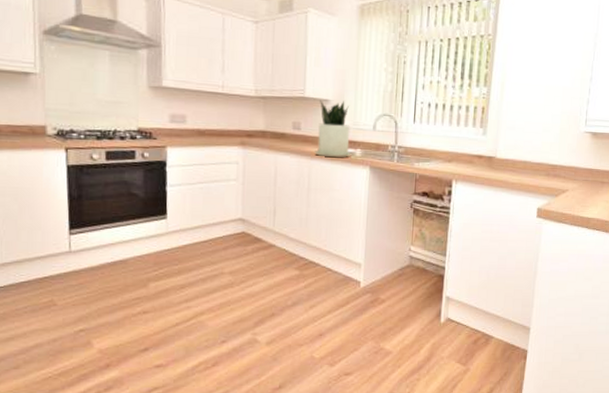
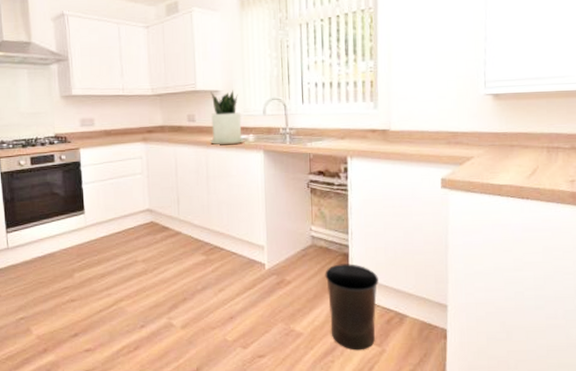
waste bin: none [419,285,470,369] -> present [325,263,379,350]

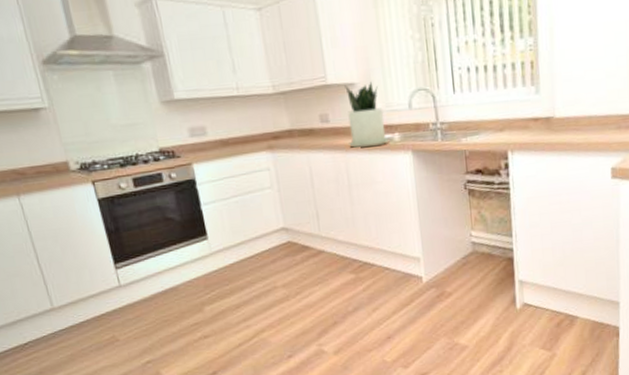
waste bin: present [325,263,379,350] -> none [488,268,547,357]

